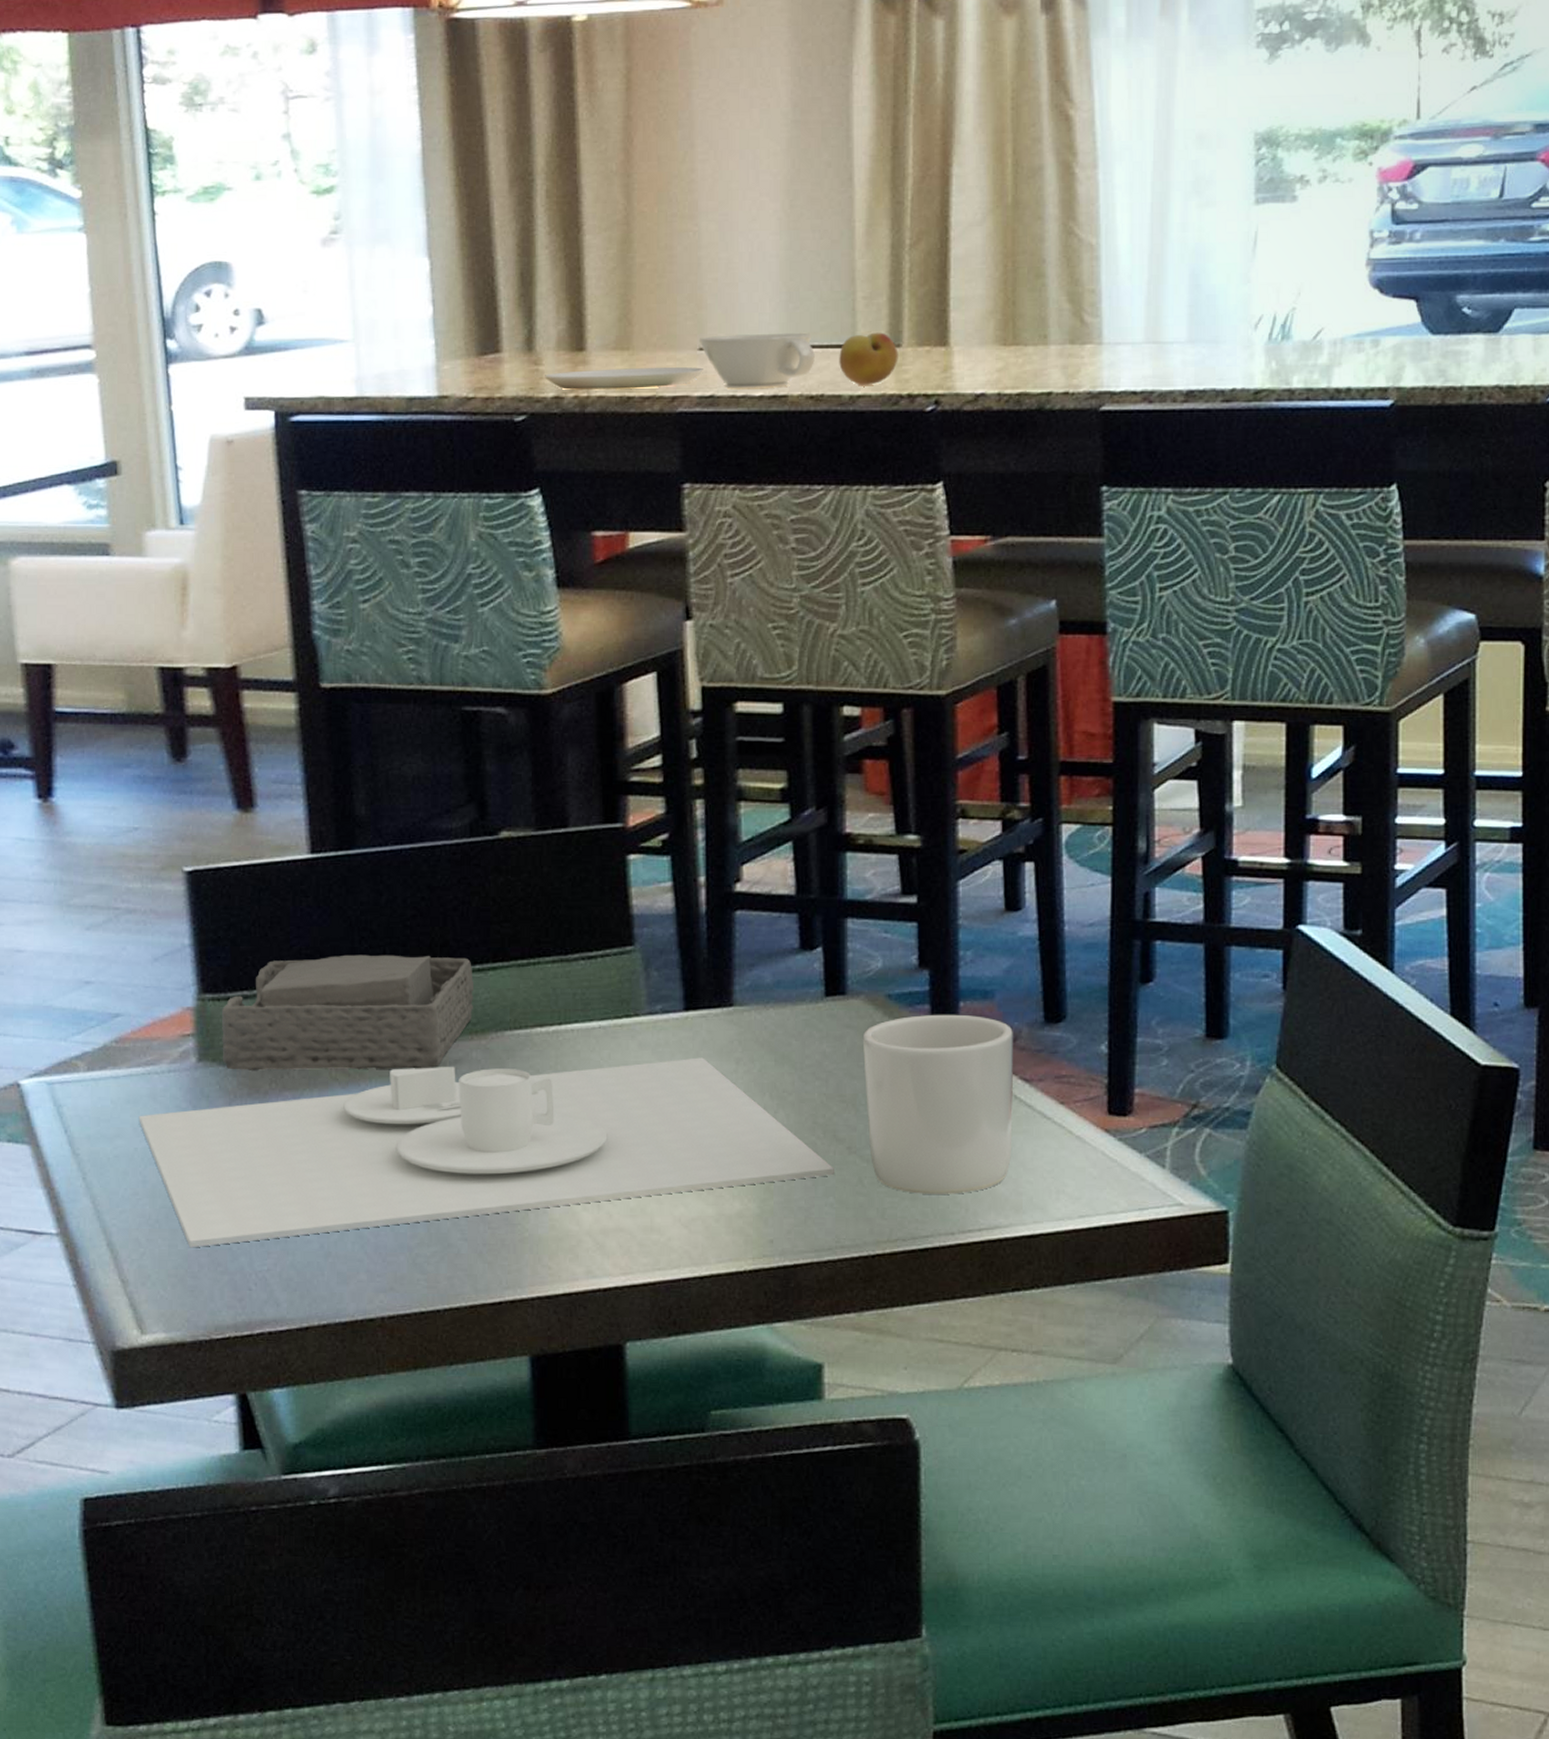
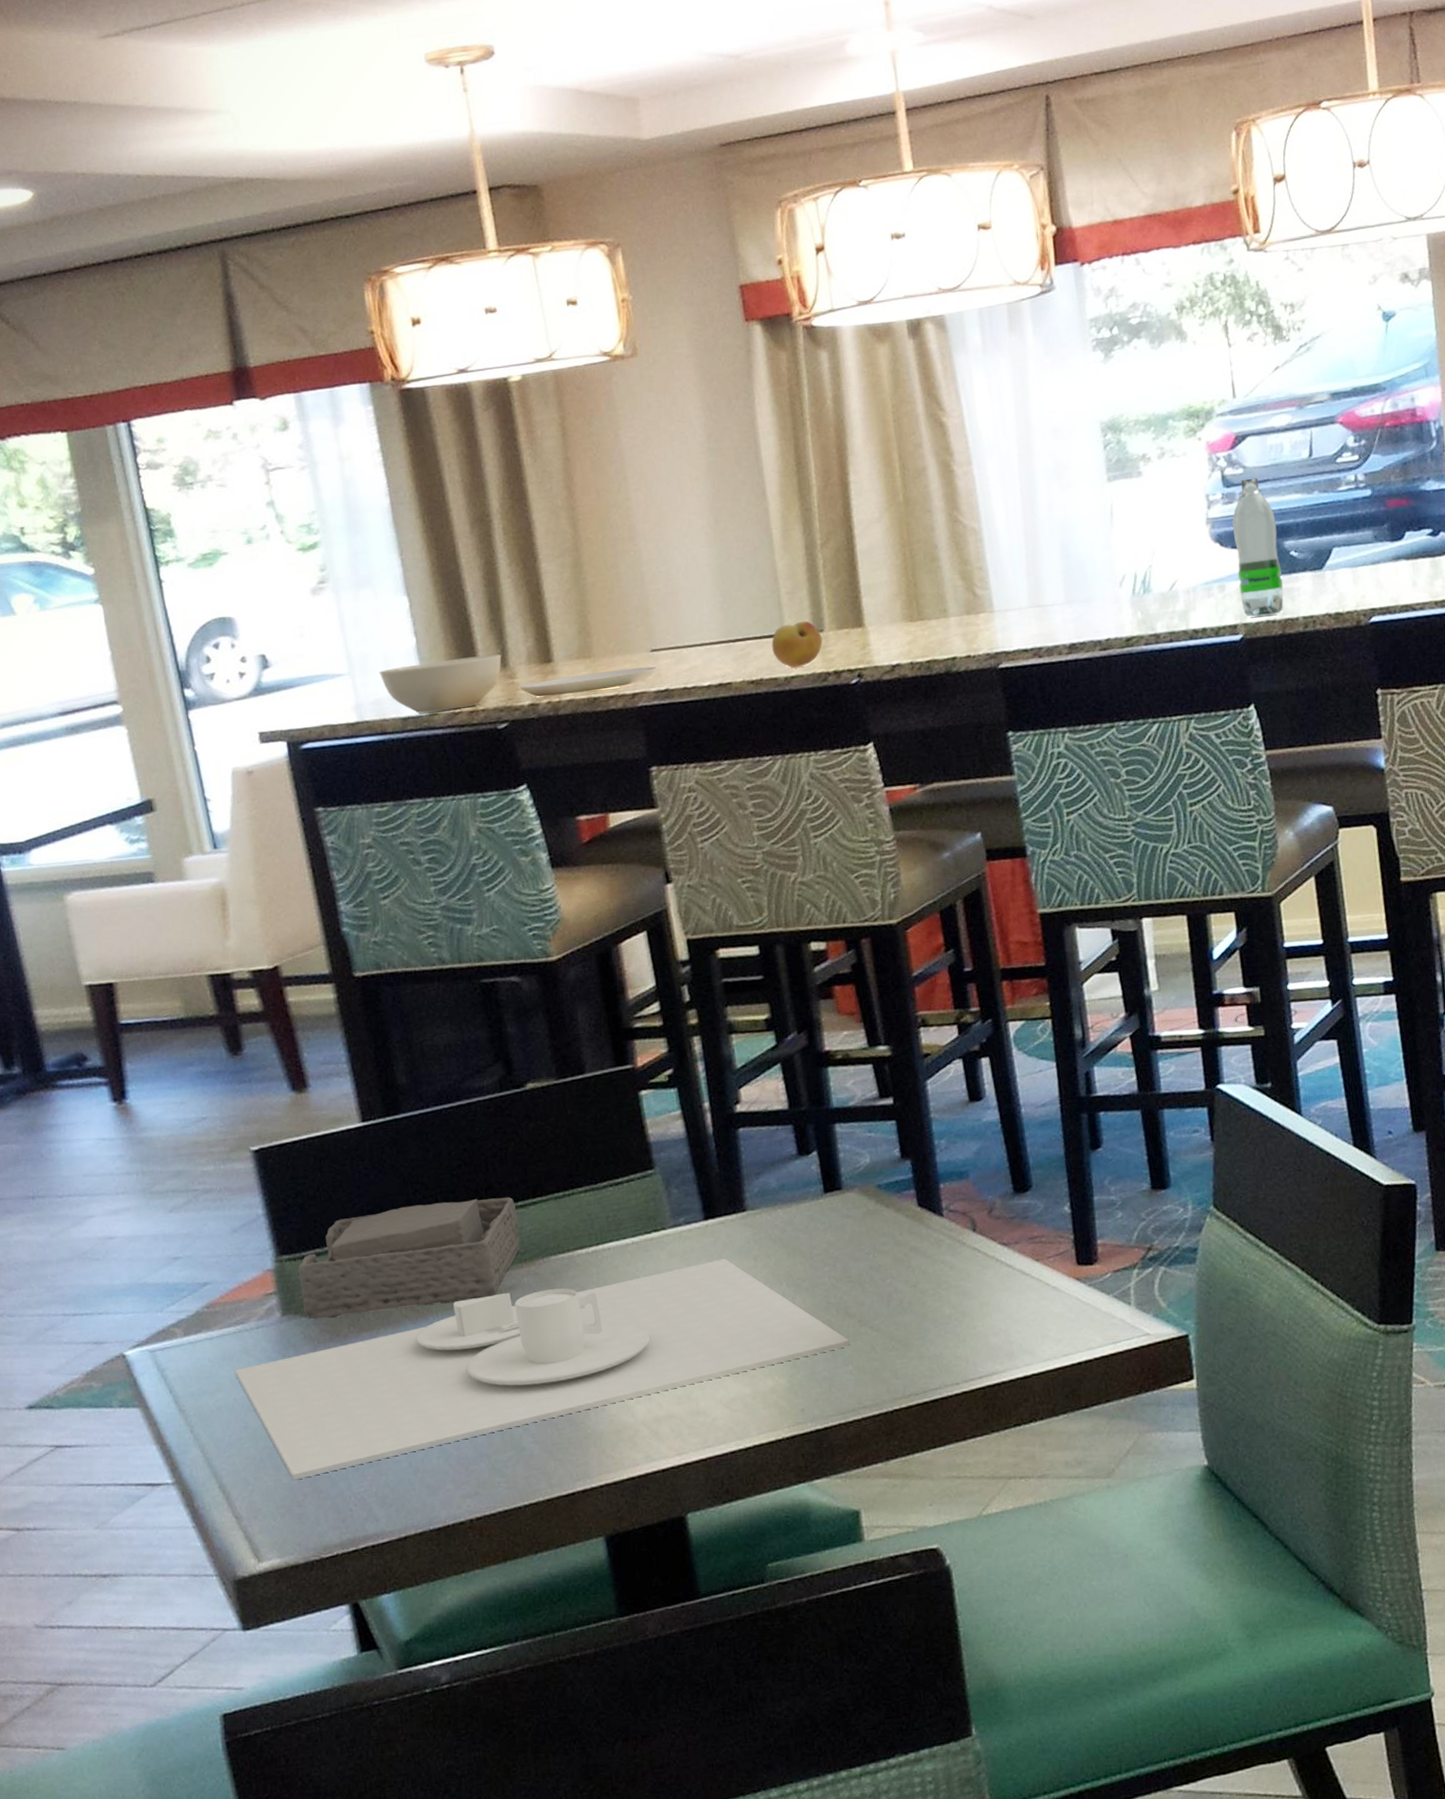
bowl: none [387,334,527,394] -> present [379,654,502,714]
cup: present [700,333,815,388] -> none [650,628,751,682]
mug: present [862,1014,1013,1194] -> none [860,1194,1000,1354]
bottle: none [1396,216,1450,381] -> present [1232,477,1284,618]

